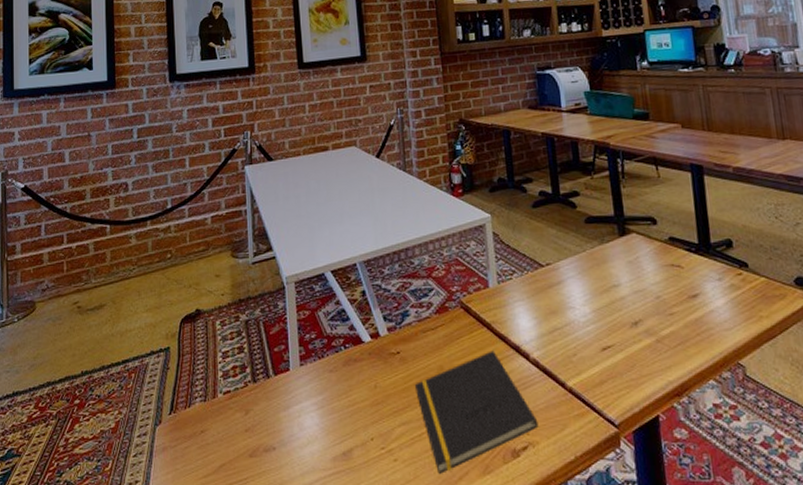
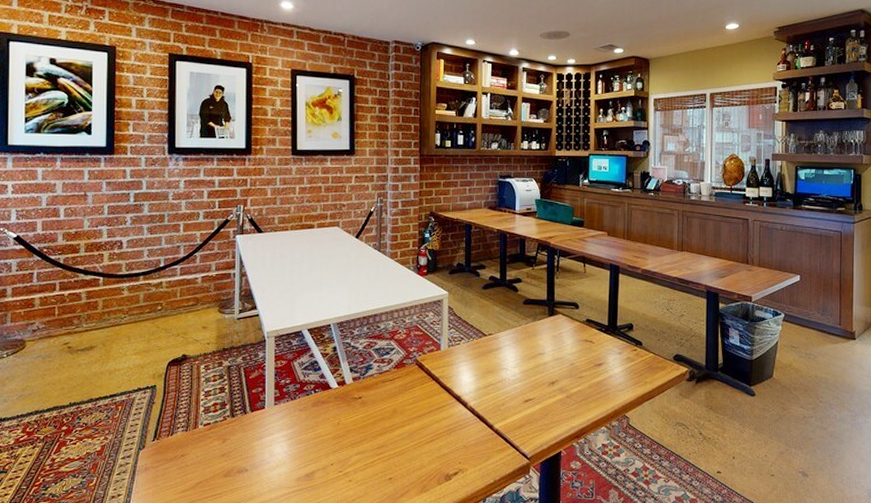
notepad: present [414,350,539,474] -> none [371,399,469,492]

